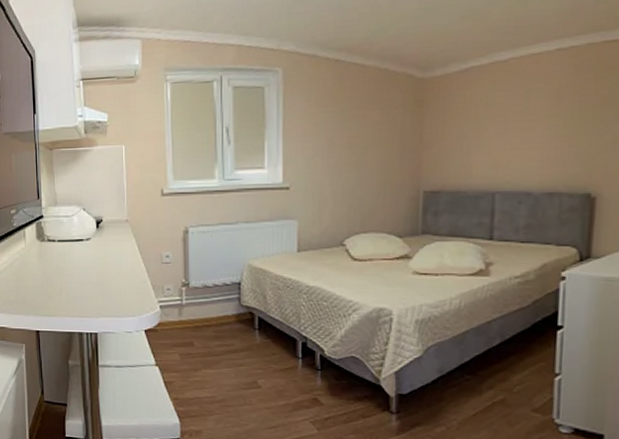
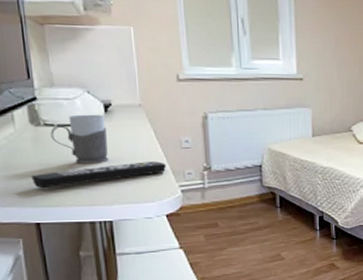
remote control: none [35,276,147,299] -> present [31,161,166,189]
mug: none [52,230,97,277] -> present [50,114,108,163]

